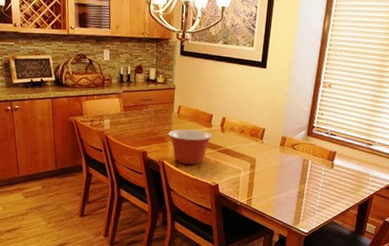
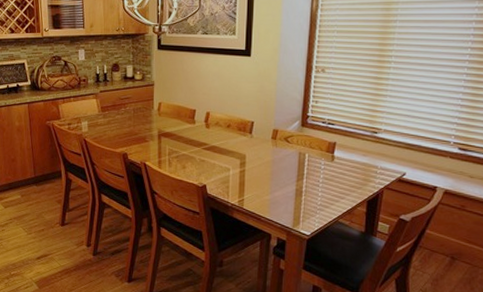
mixing bowl: present [168,129,212,165] -> none [149,126,196,166]

